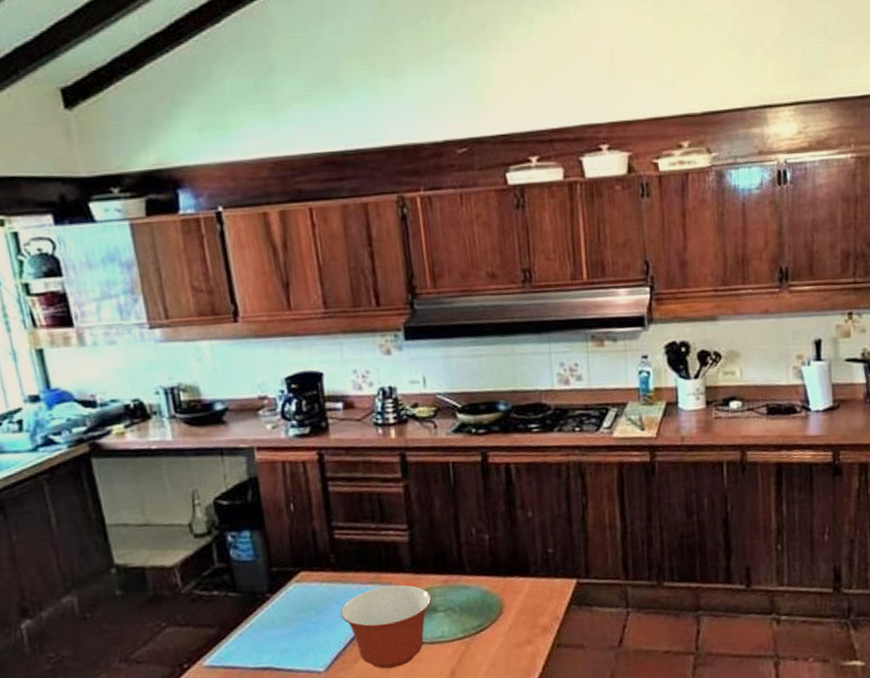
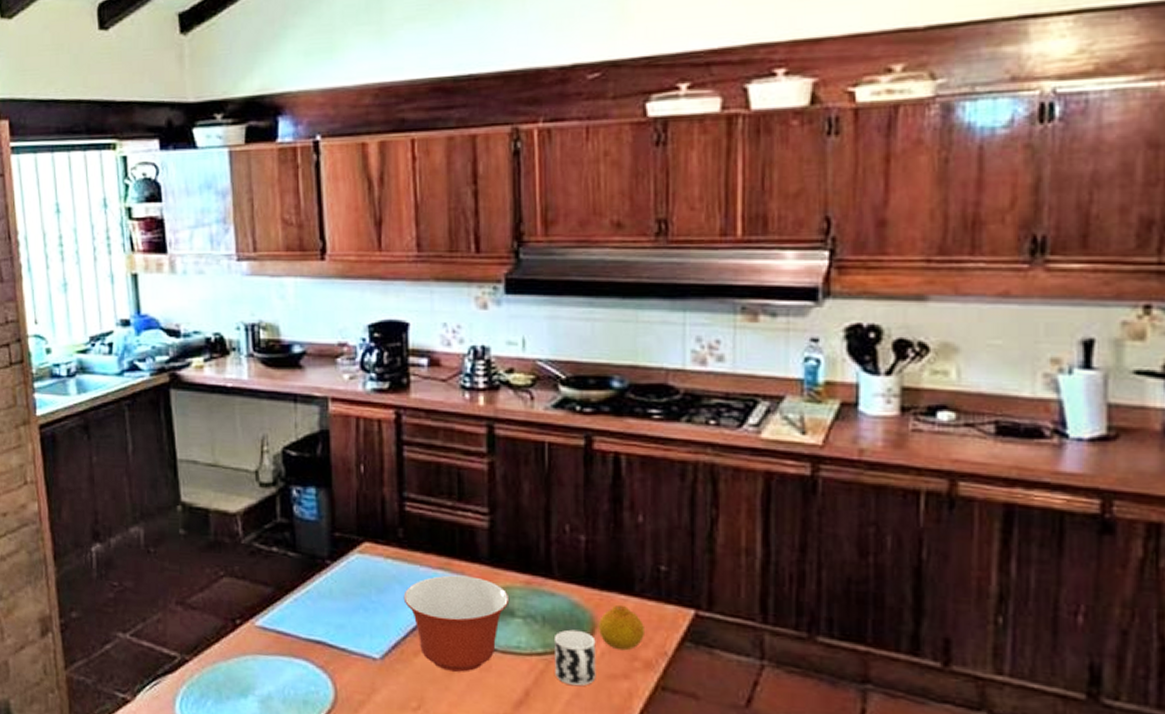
cup: none [471,612,507,659] -> present [555,629,596,686]
fruit: none [505,585,541,623] -> present [599,604,644,651]

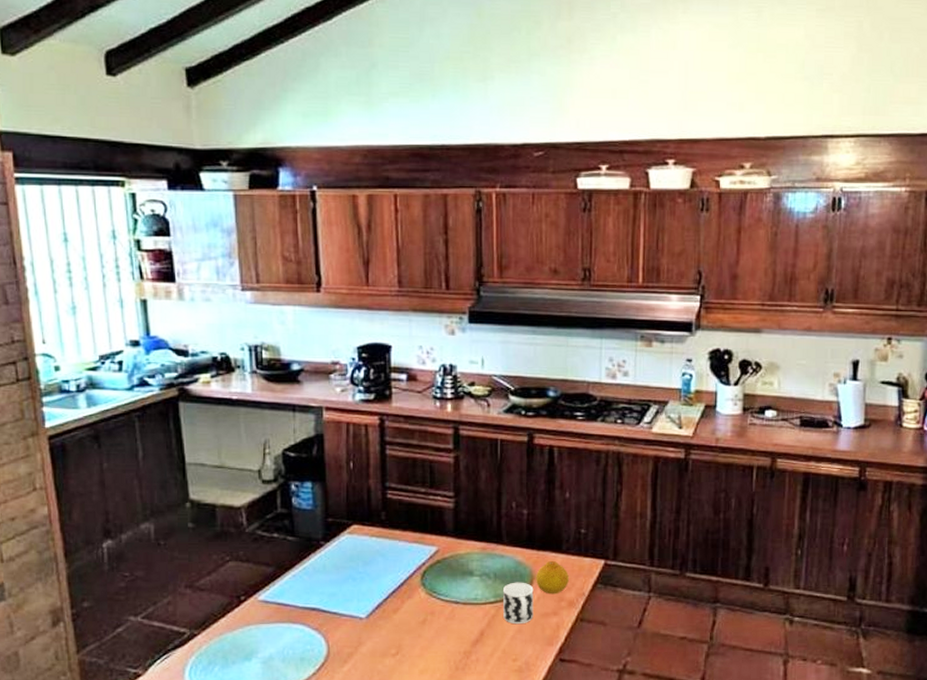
mixing bowl: present [403,575,510,672] -> none [385,547,470,622]

